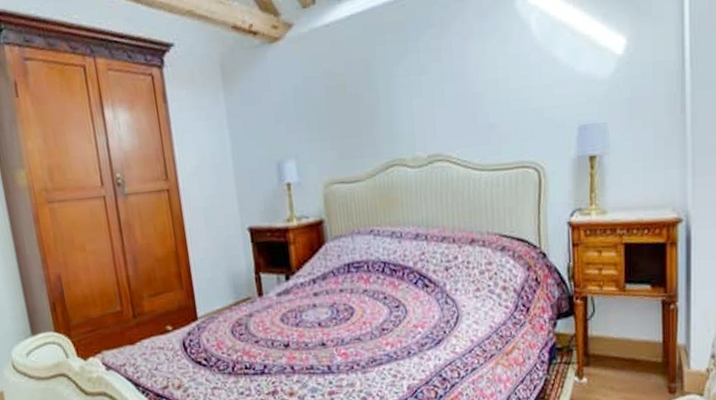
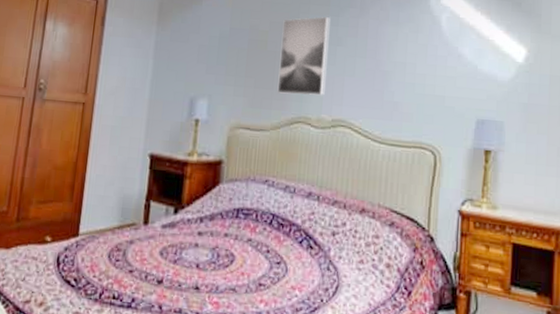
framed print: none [358,44,416,139] -> present [277,16,331,96]

